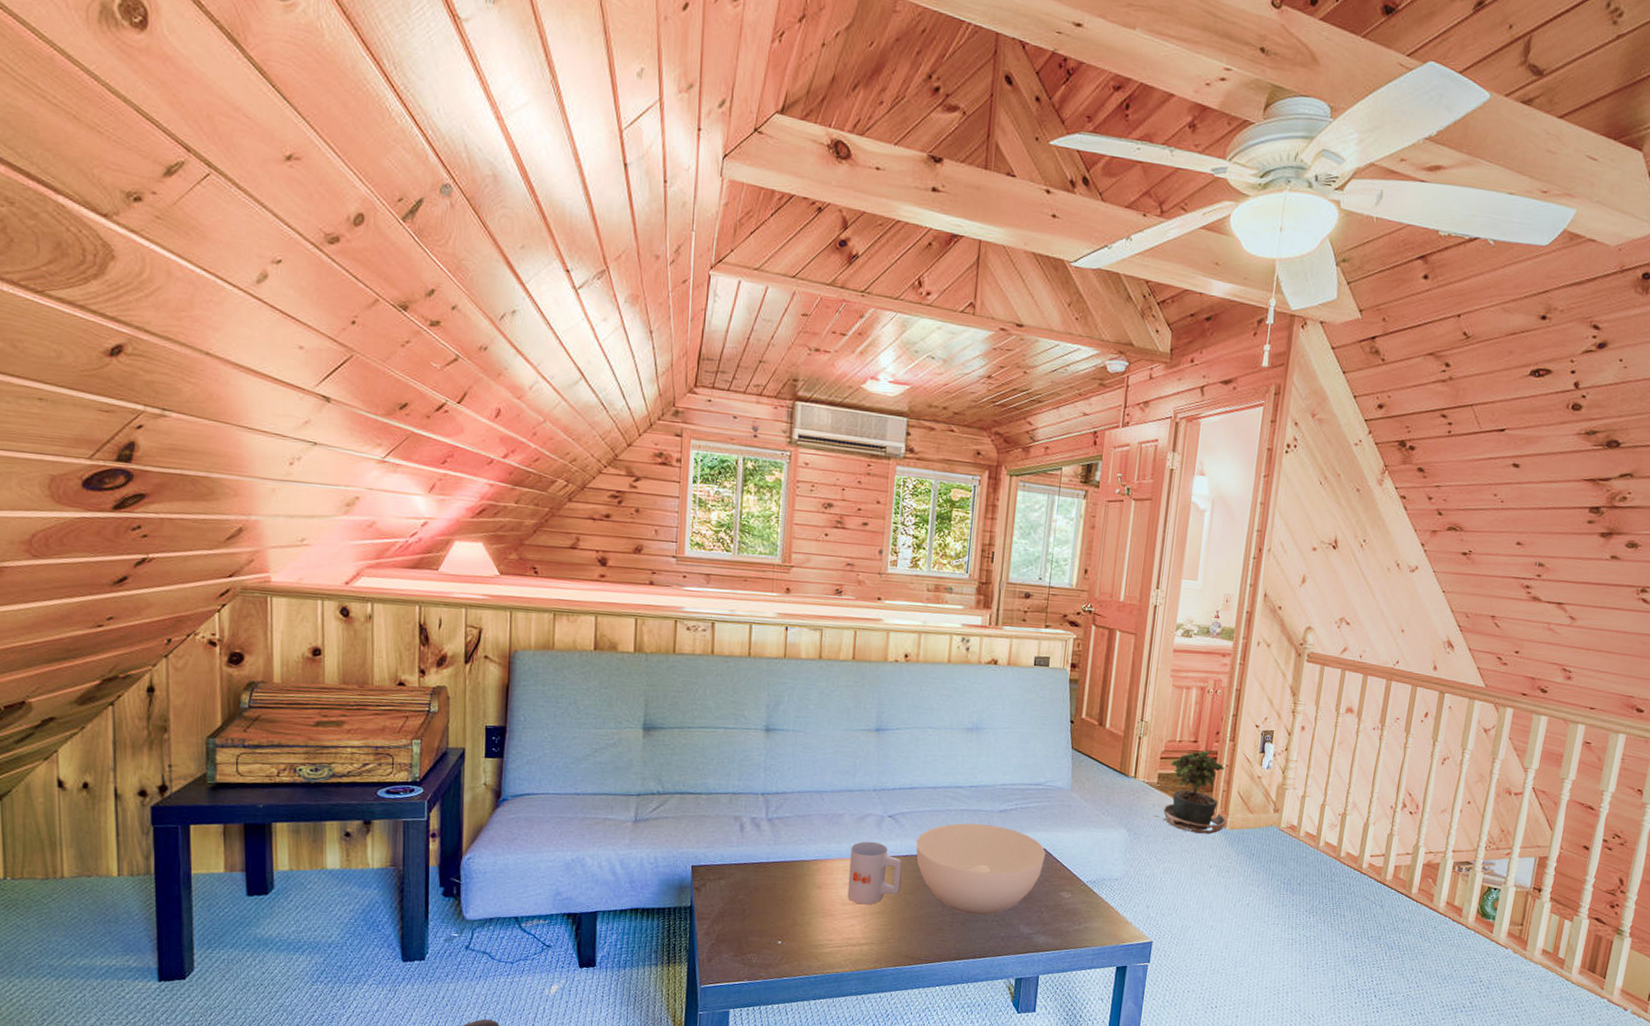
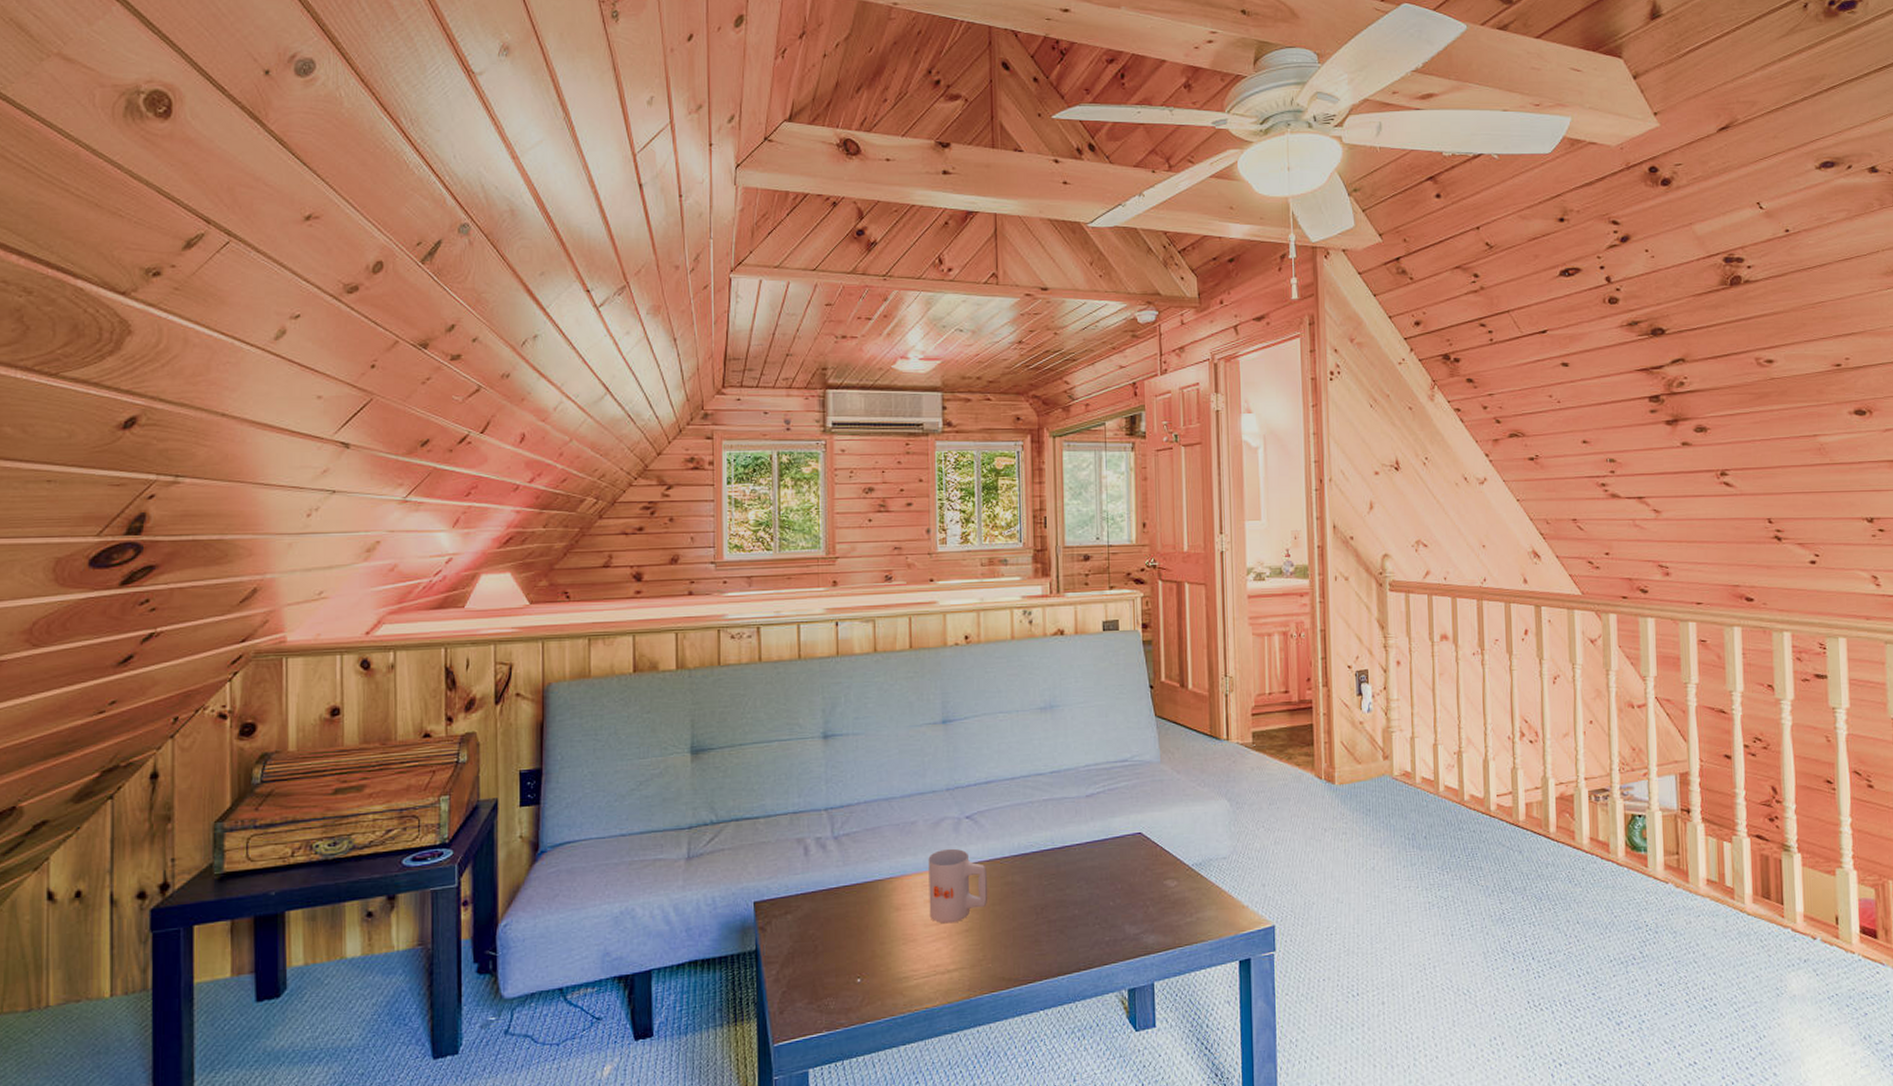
decorative bowl: present [916,823,1046,916] -> none [1000,812,1144,920]
potted plant: present [1141,750,1227,834] -> none [1241,700,1334,794]

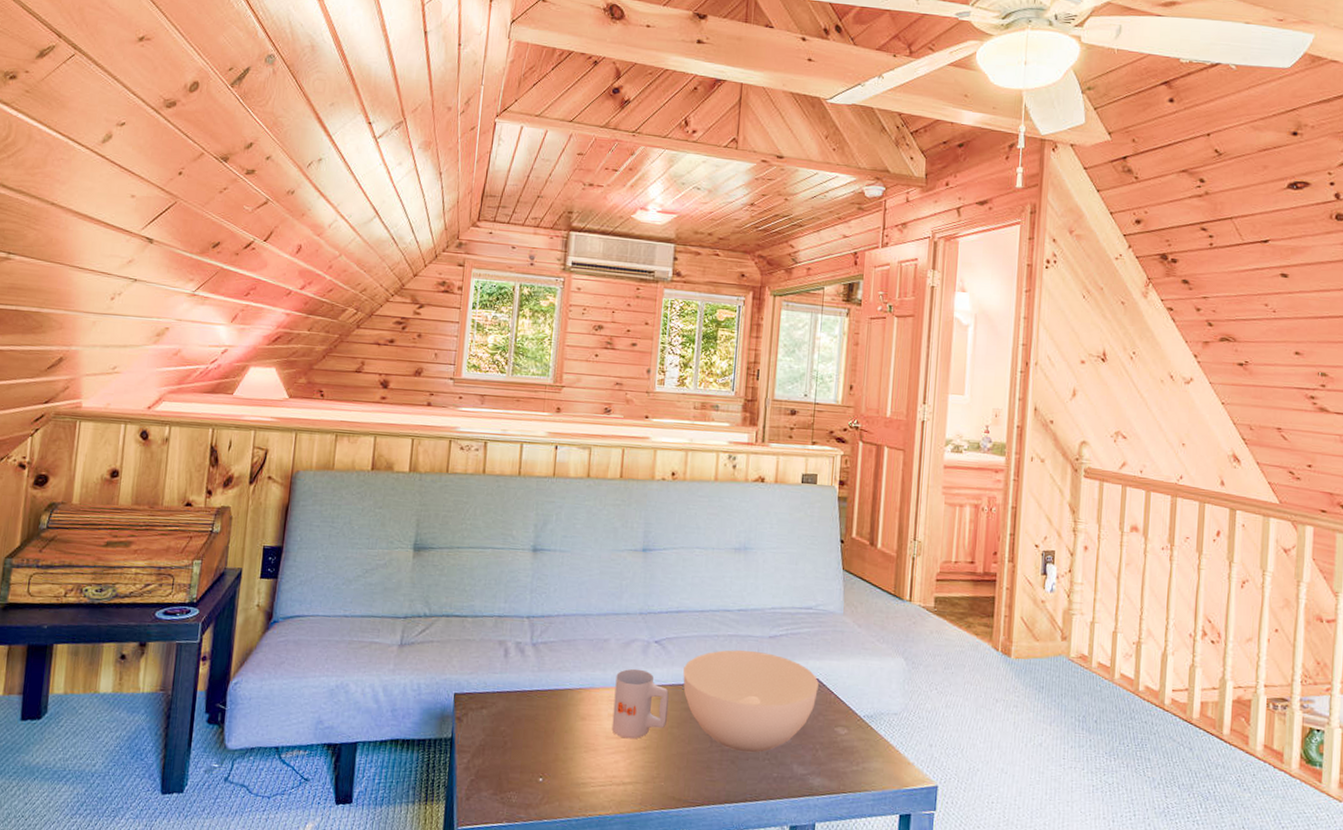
decorative bowl: none [1000,812,1144,920] -> present [683,650,820,753]

